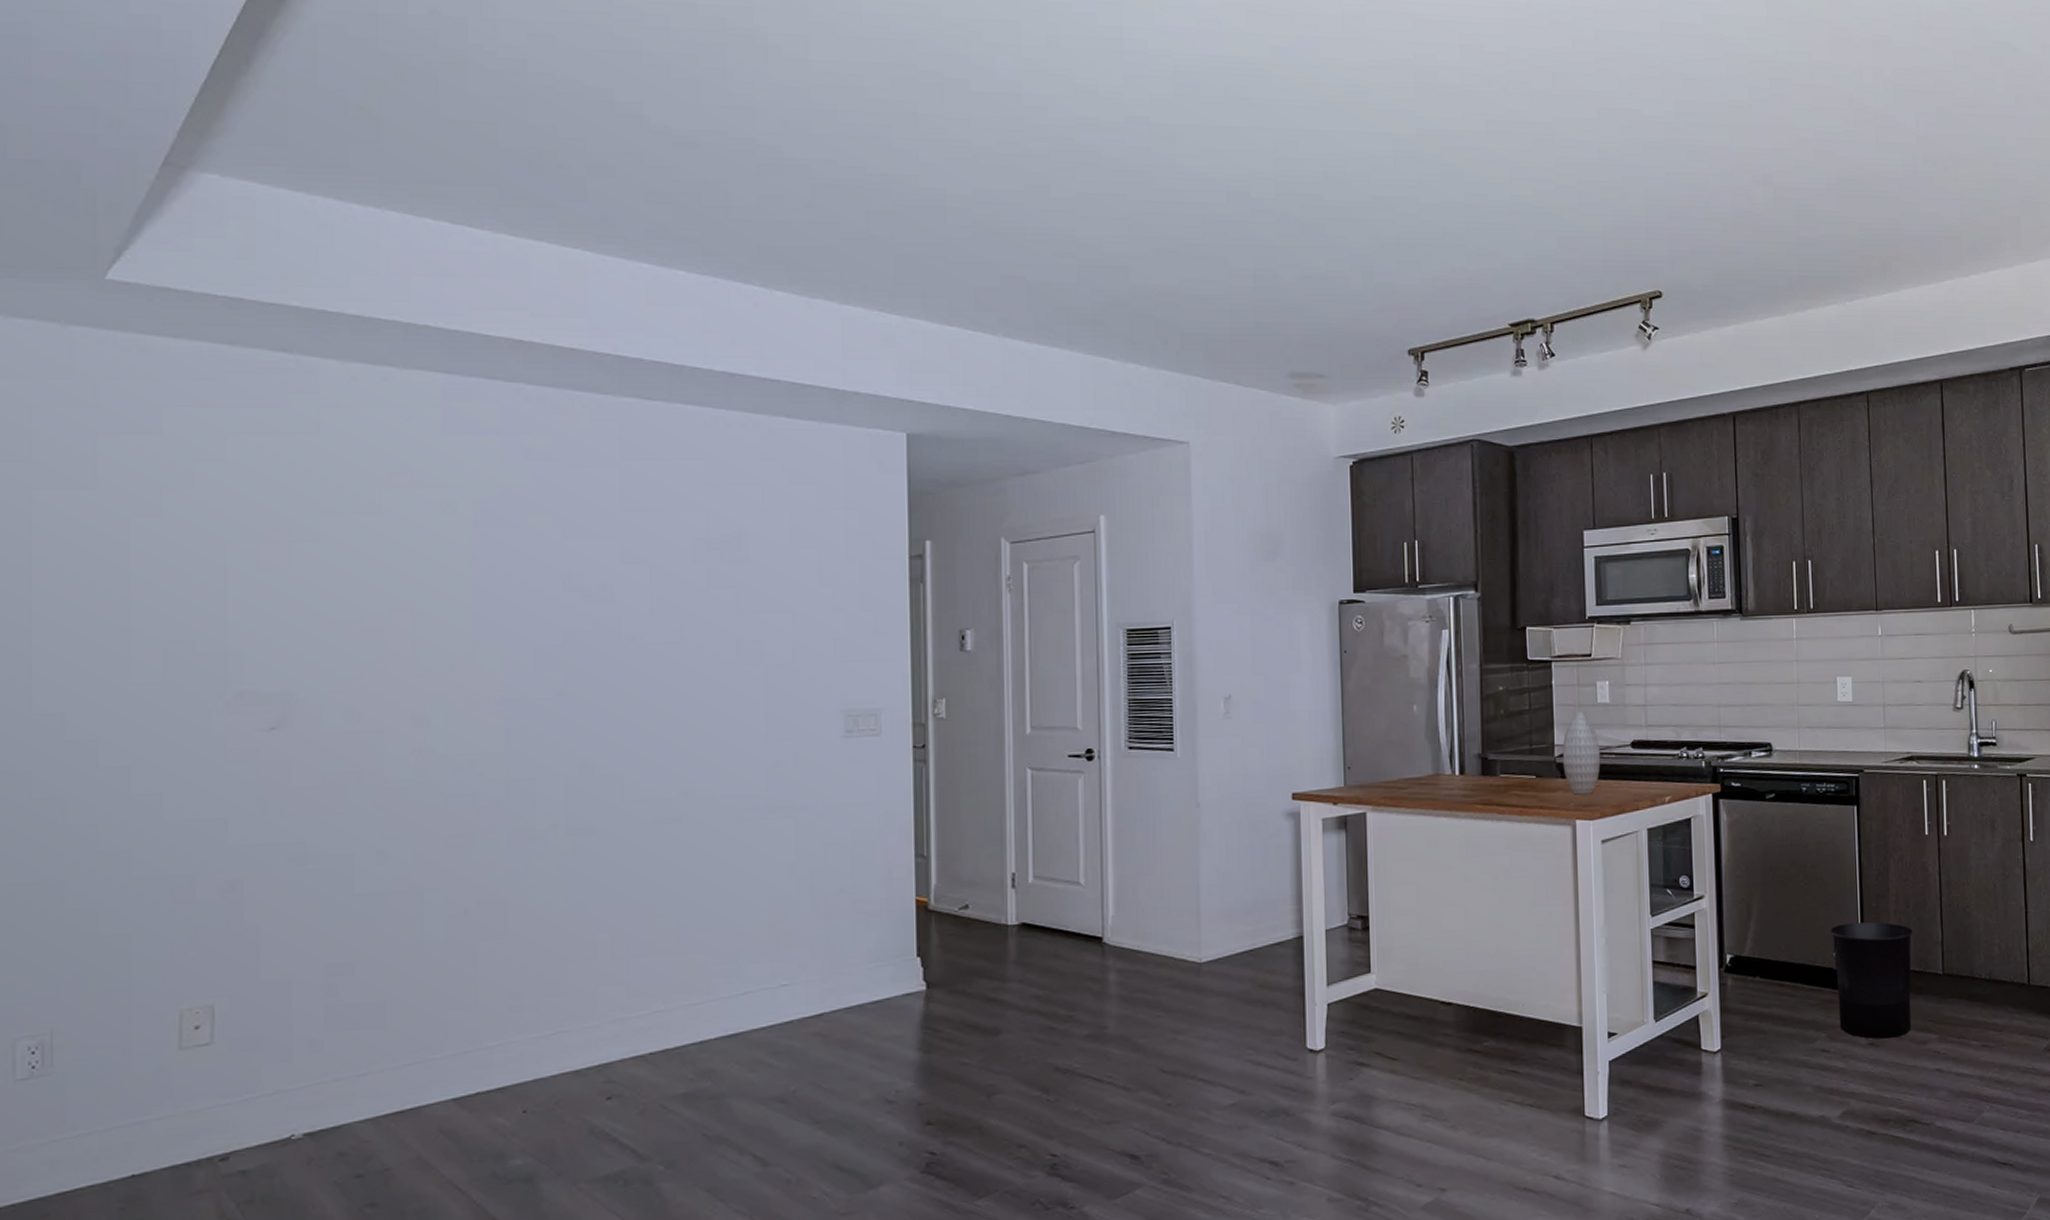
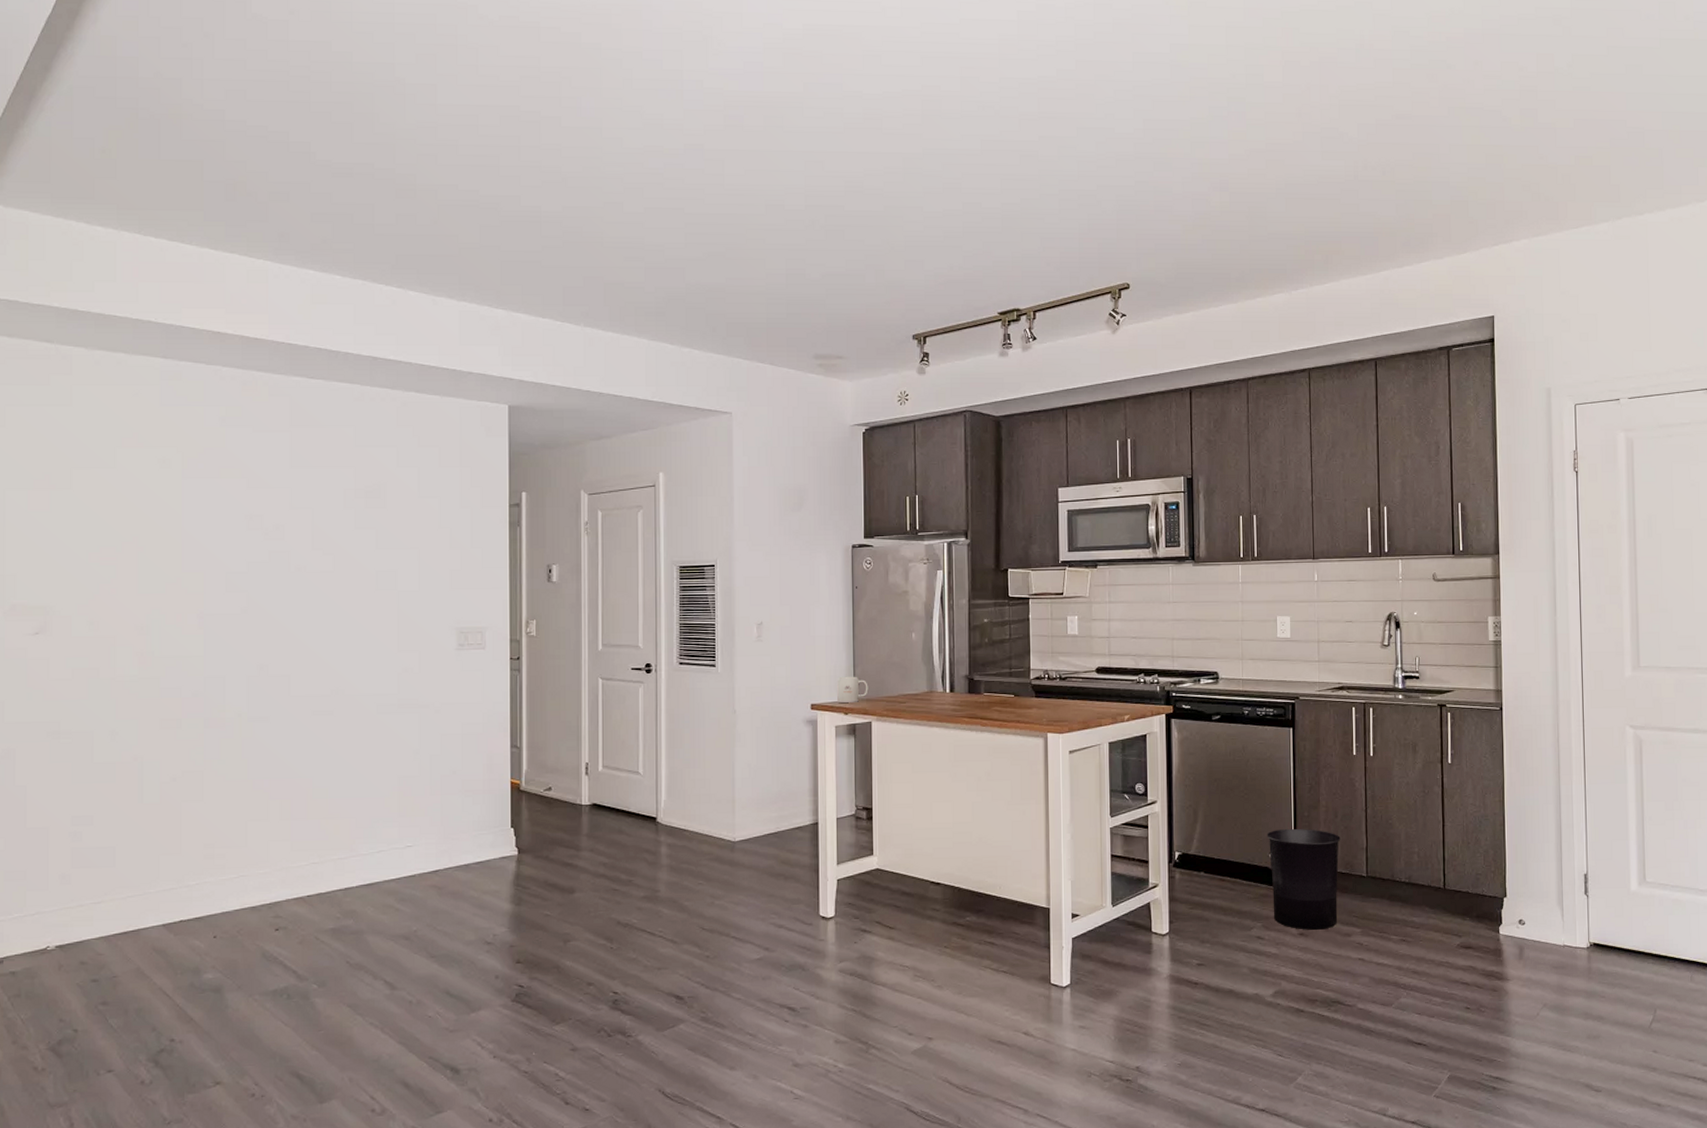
mug: none [1322,758,1362,792] -> present [836,676,868,704]
vase: present [1562,711,1601,796] -> none [1037,641,1070,713]

